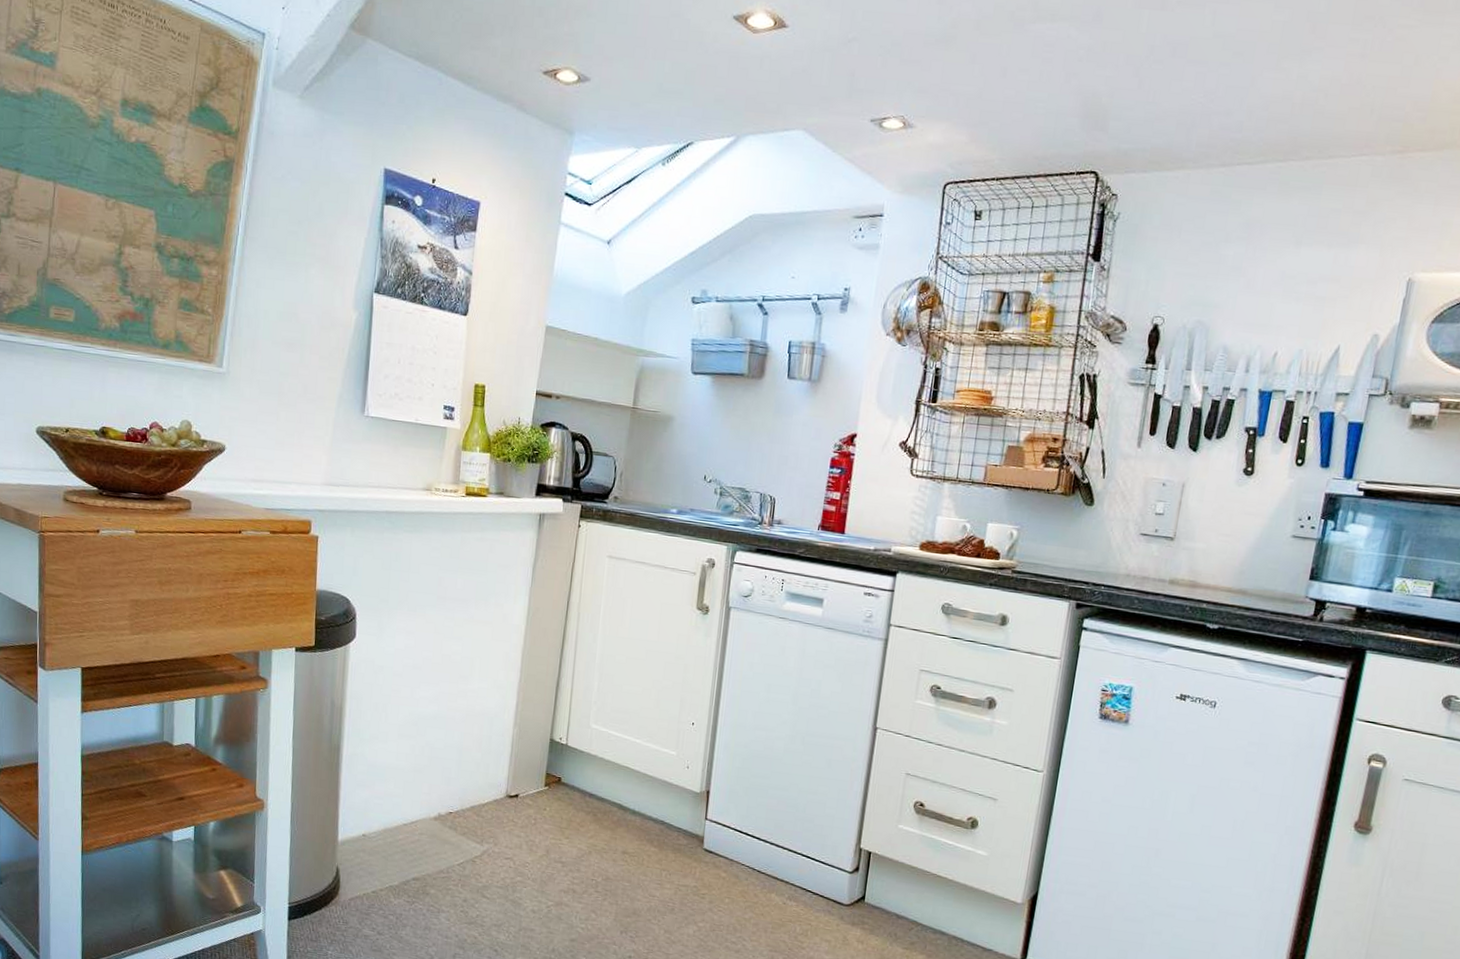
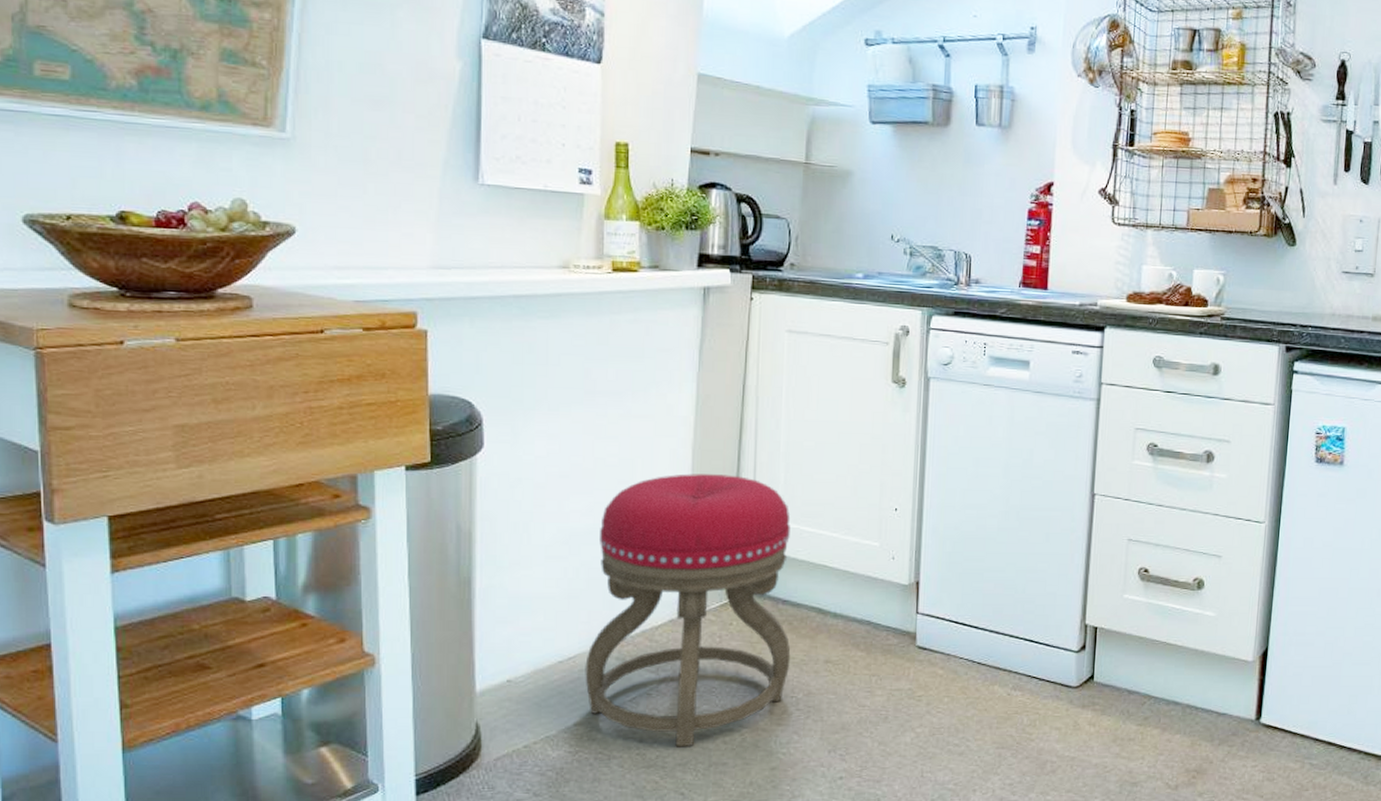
stool: none [423,674,601,911] -> present [585,473,791,747]

